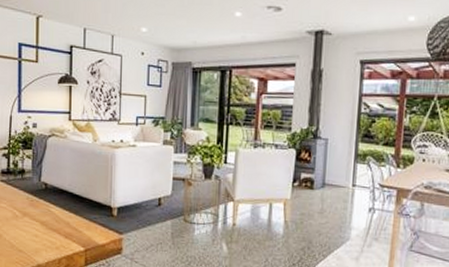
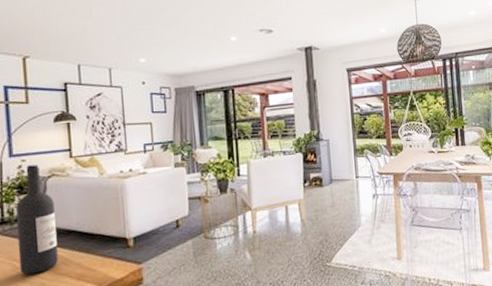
wine bottle: none [18,122,52,225] -> present [16,165,58,275]

